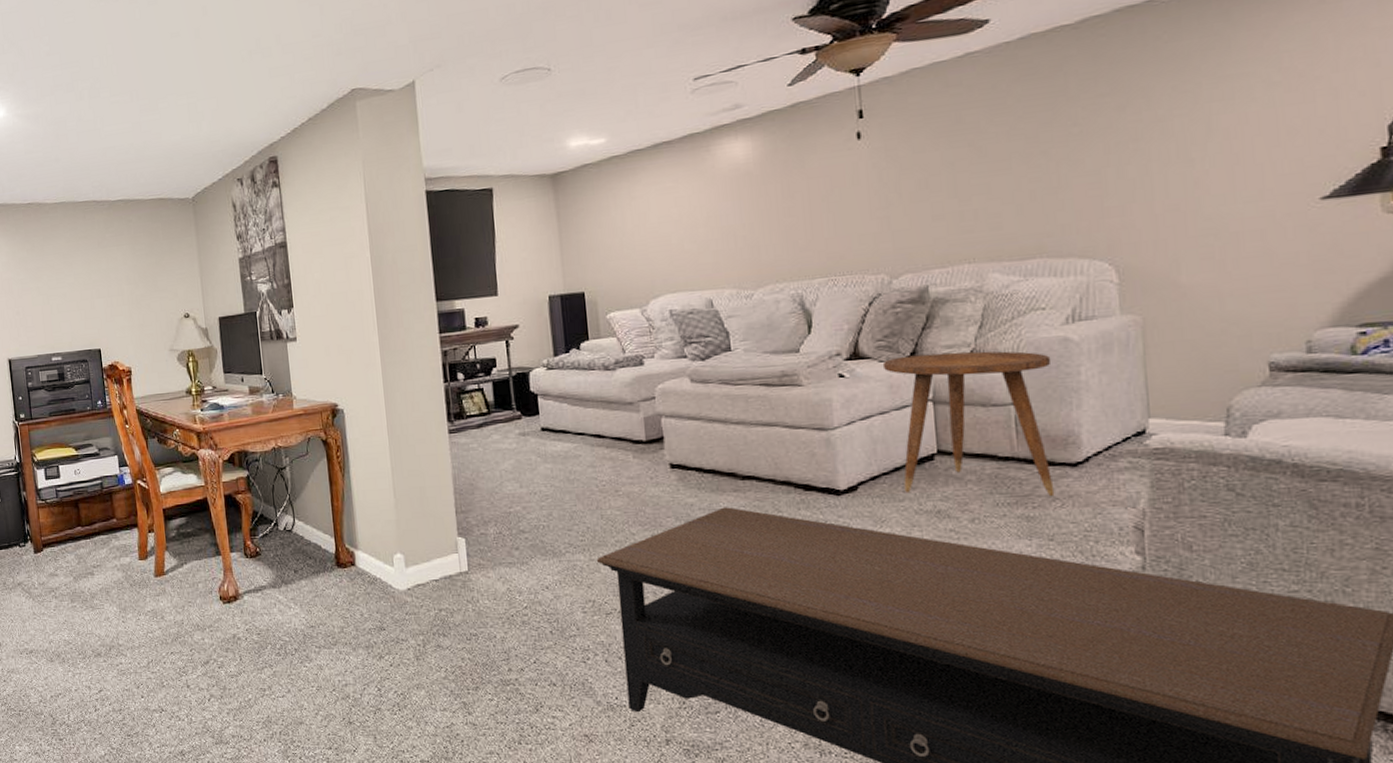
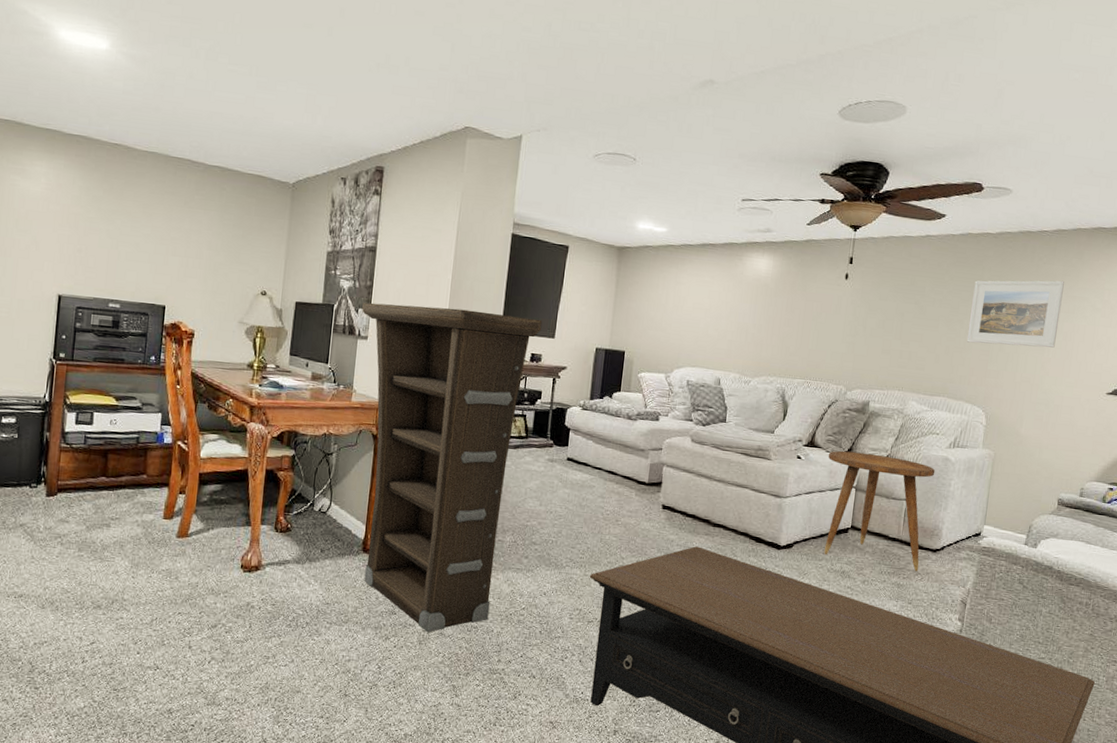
cabinet: none [284,278,488,647] -> present [362,302,543,633]
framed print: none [1056,58,1211,178] -> present [966,280,1064,348]

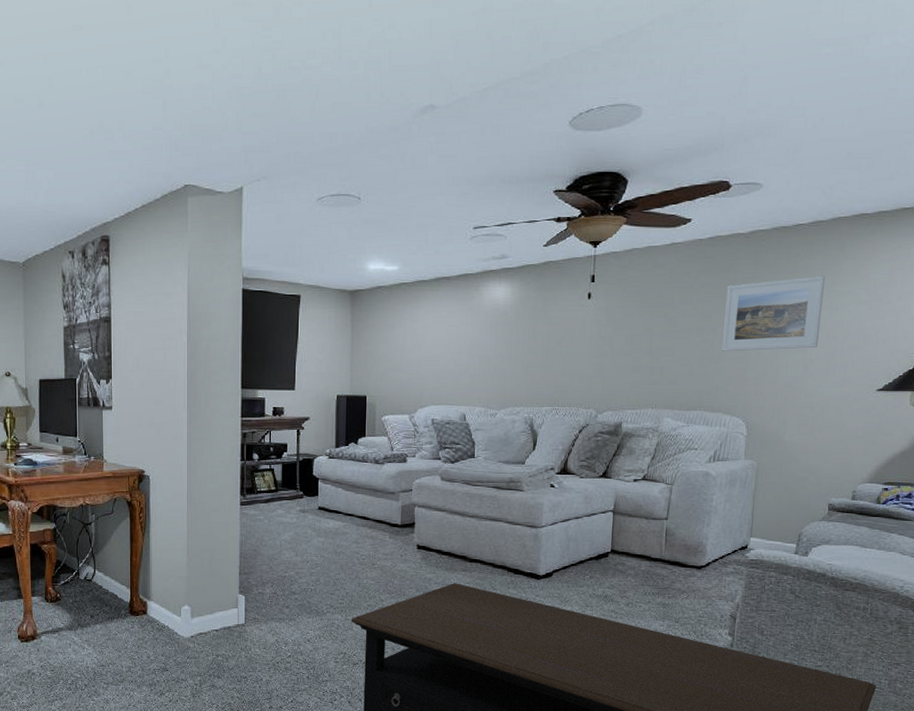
cabinet: present [362,302,543,633] -> none [104,370,281,686]
side table: present [824,450,935,572] -> none [582,475,696,590]

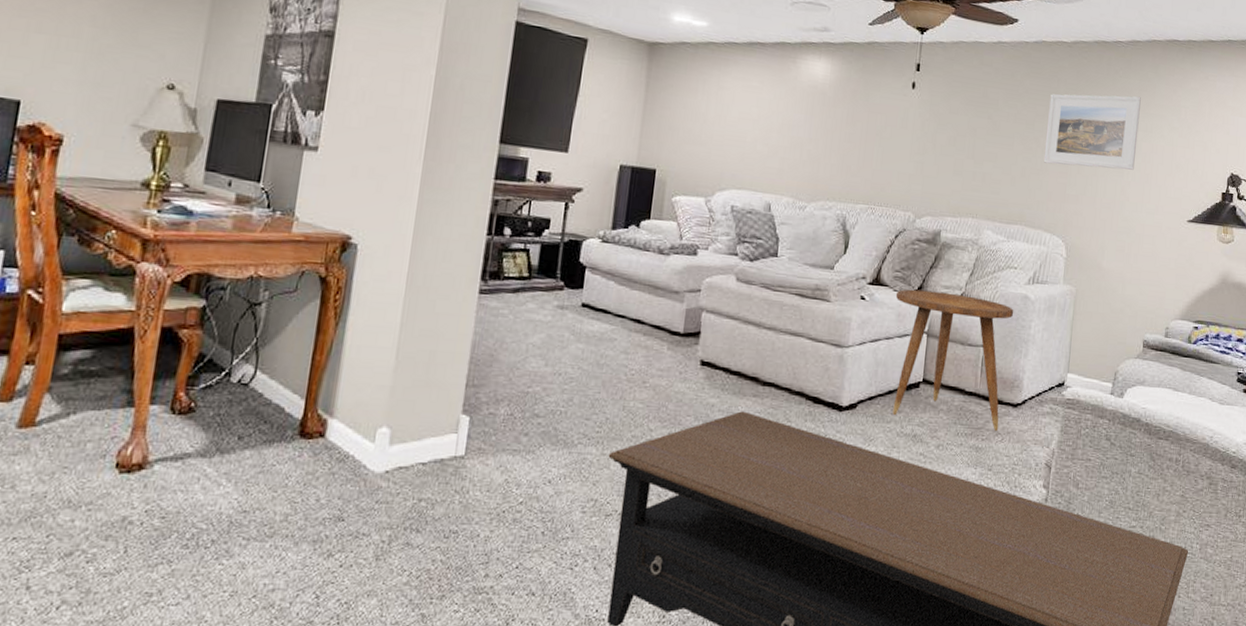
side table: none [582,475,696,590] -> present [892,289,1014,432]

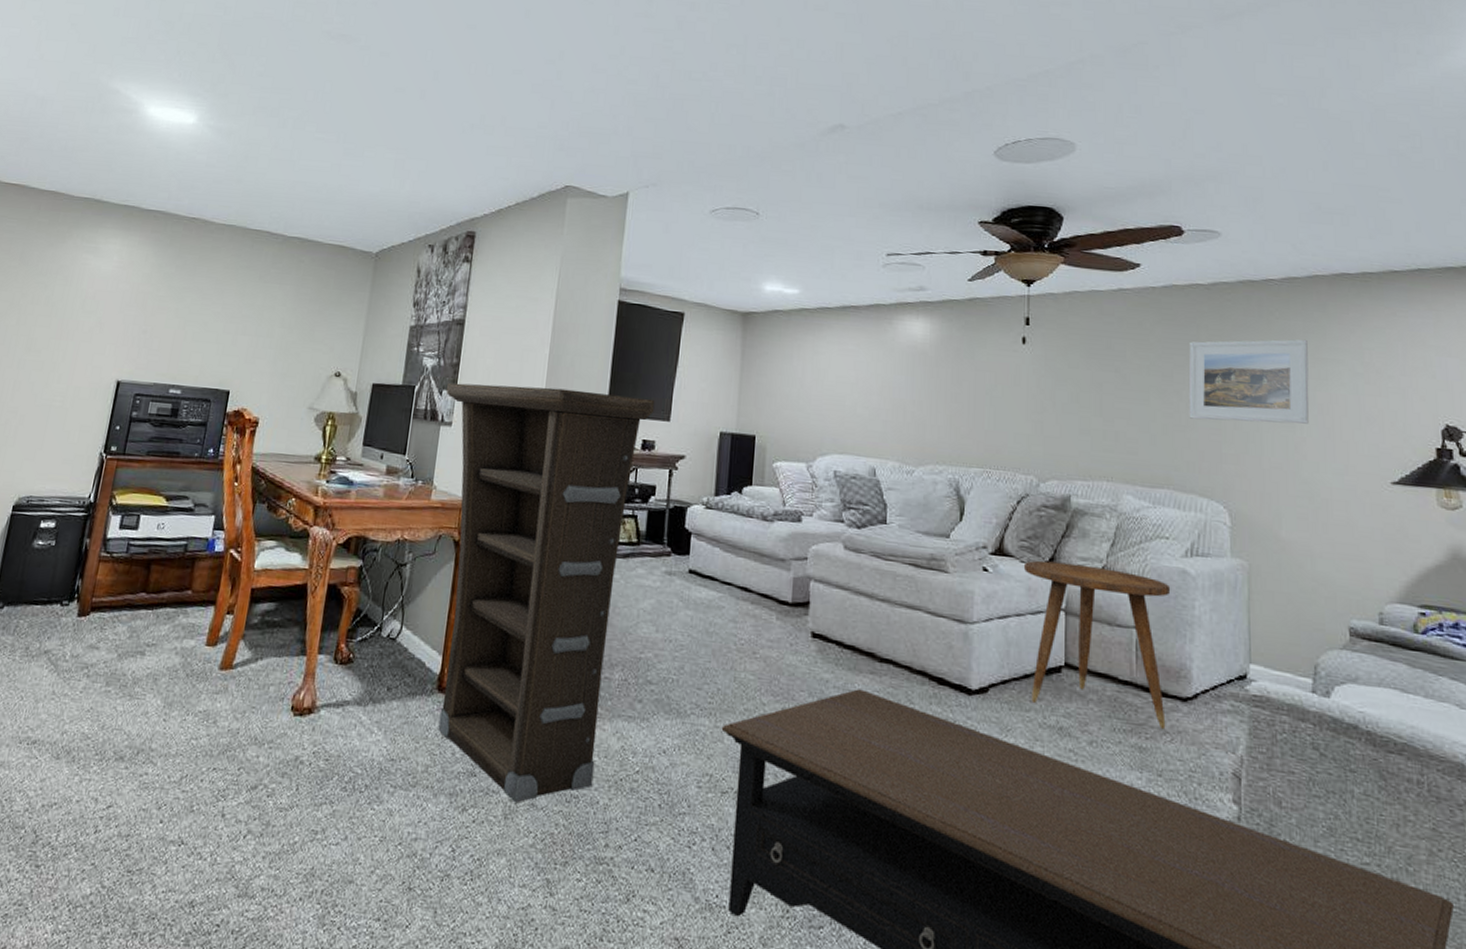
cabinet: none [299,102,553,544] -> present [438,382,655,803]

